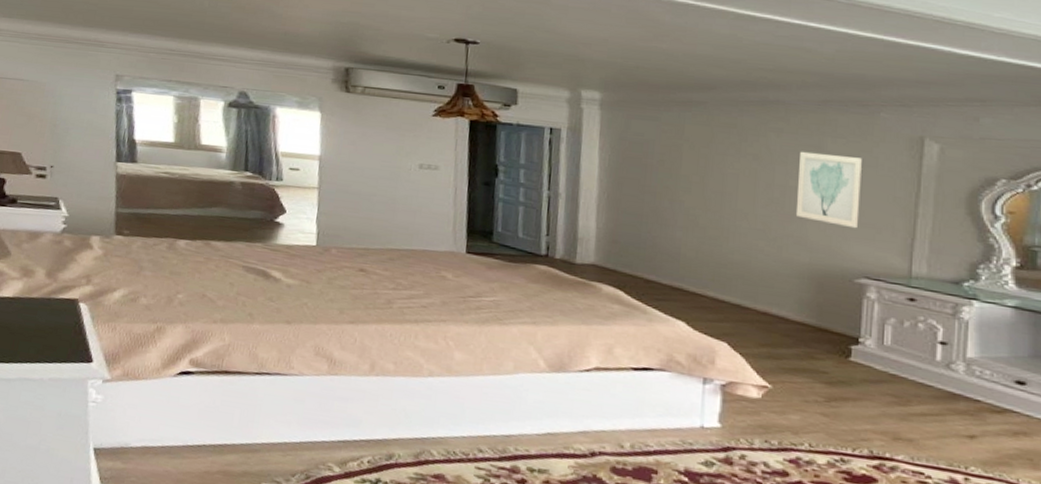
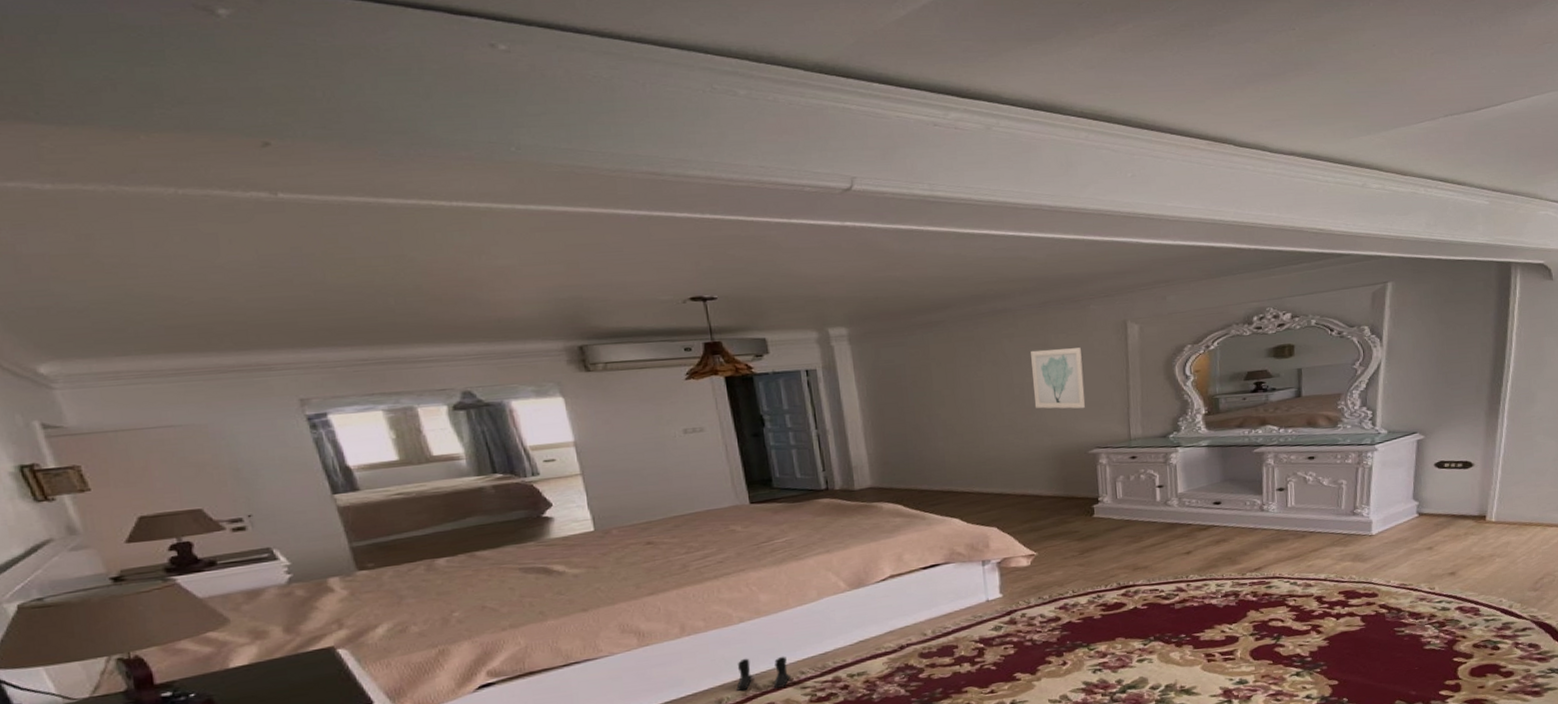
boots: none [410,416,468,462] -> present [736,656,791,692]

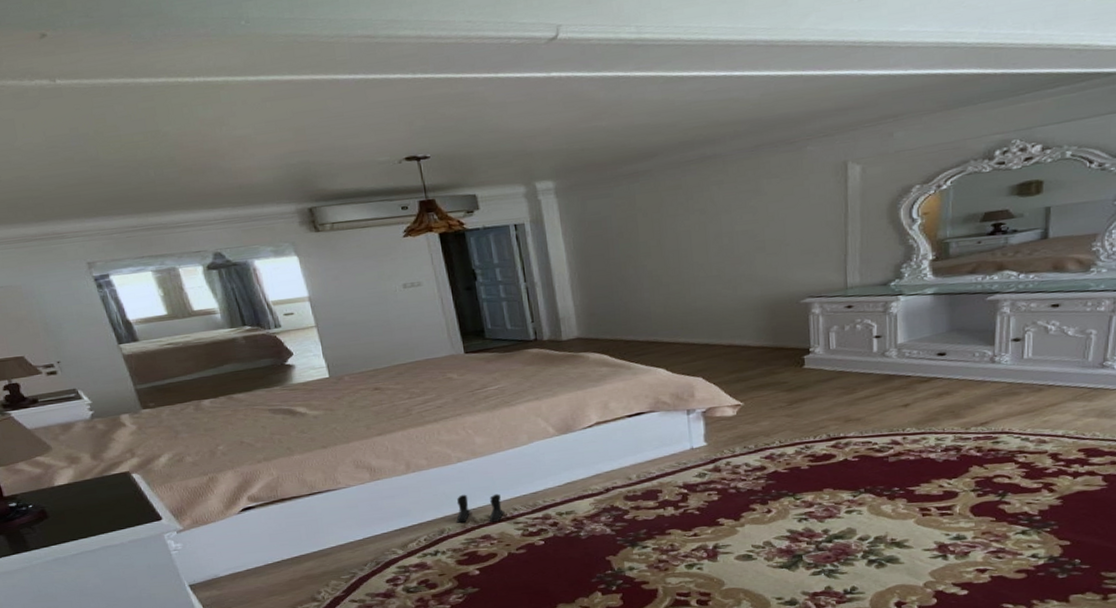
wall art: present [1031,348,1085,409] -> none [741,192,799,258]

